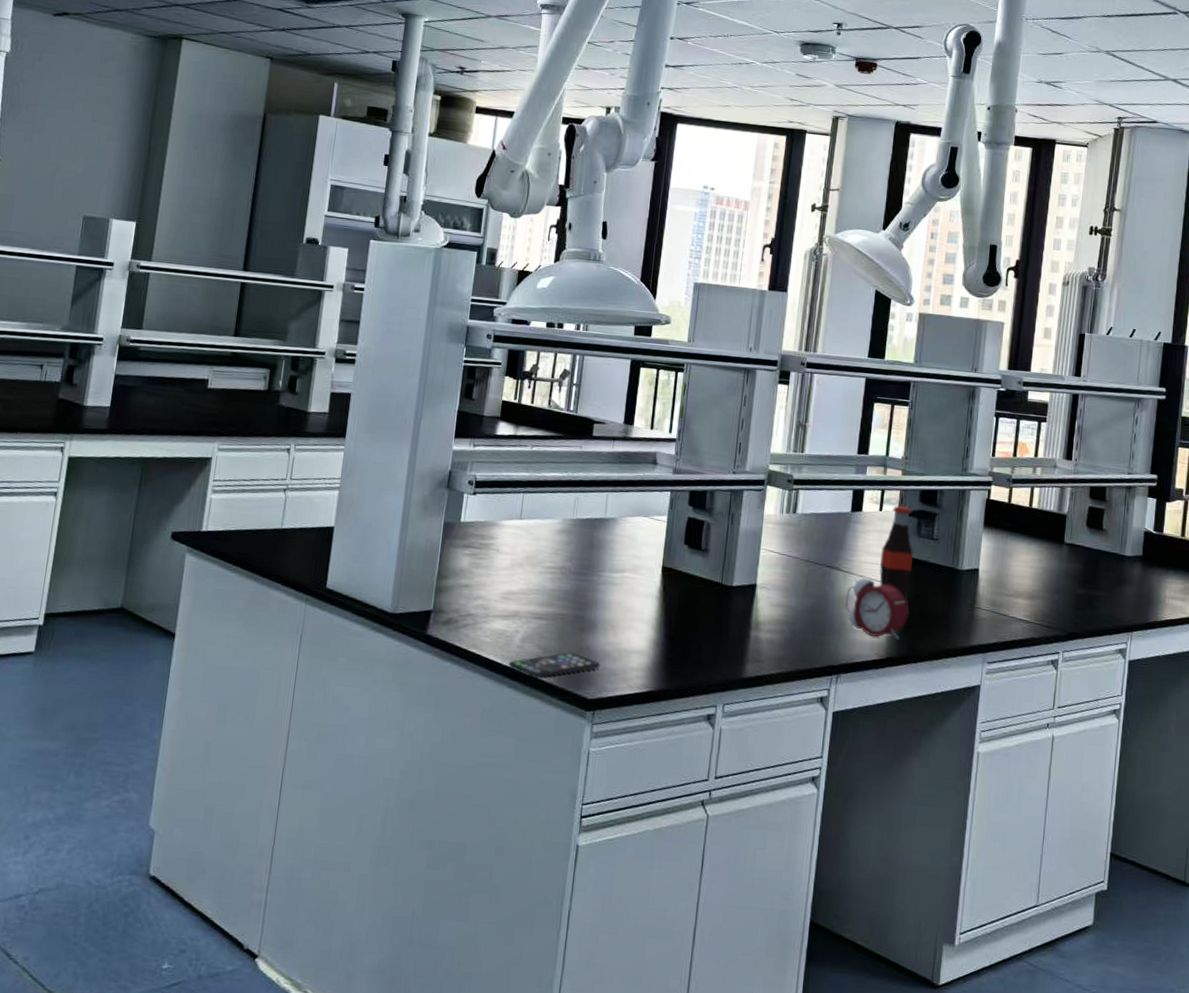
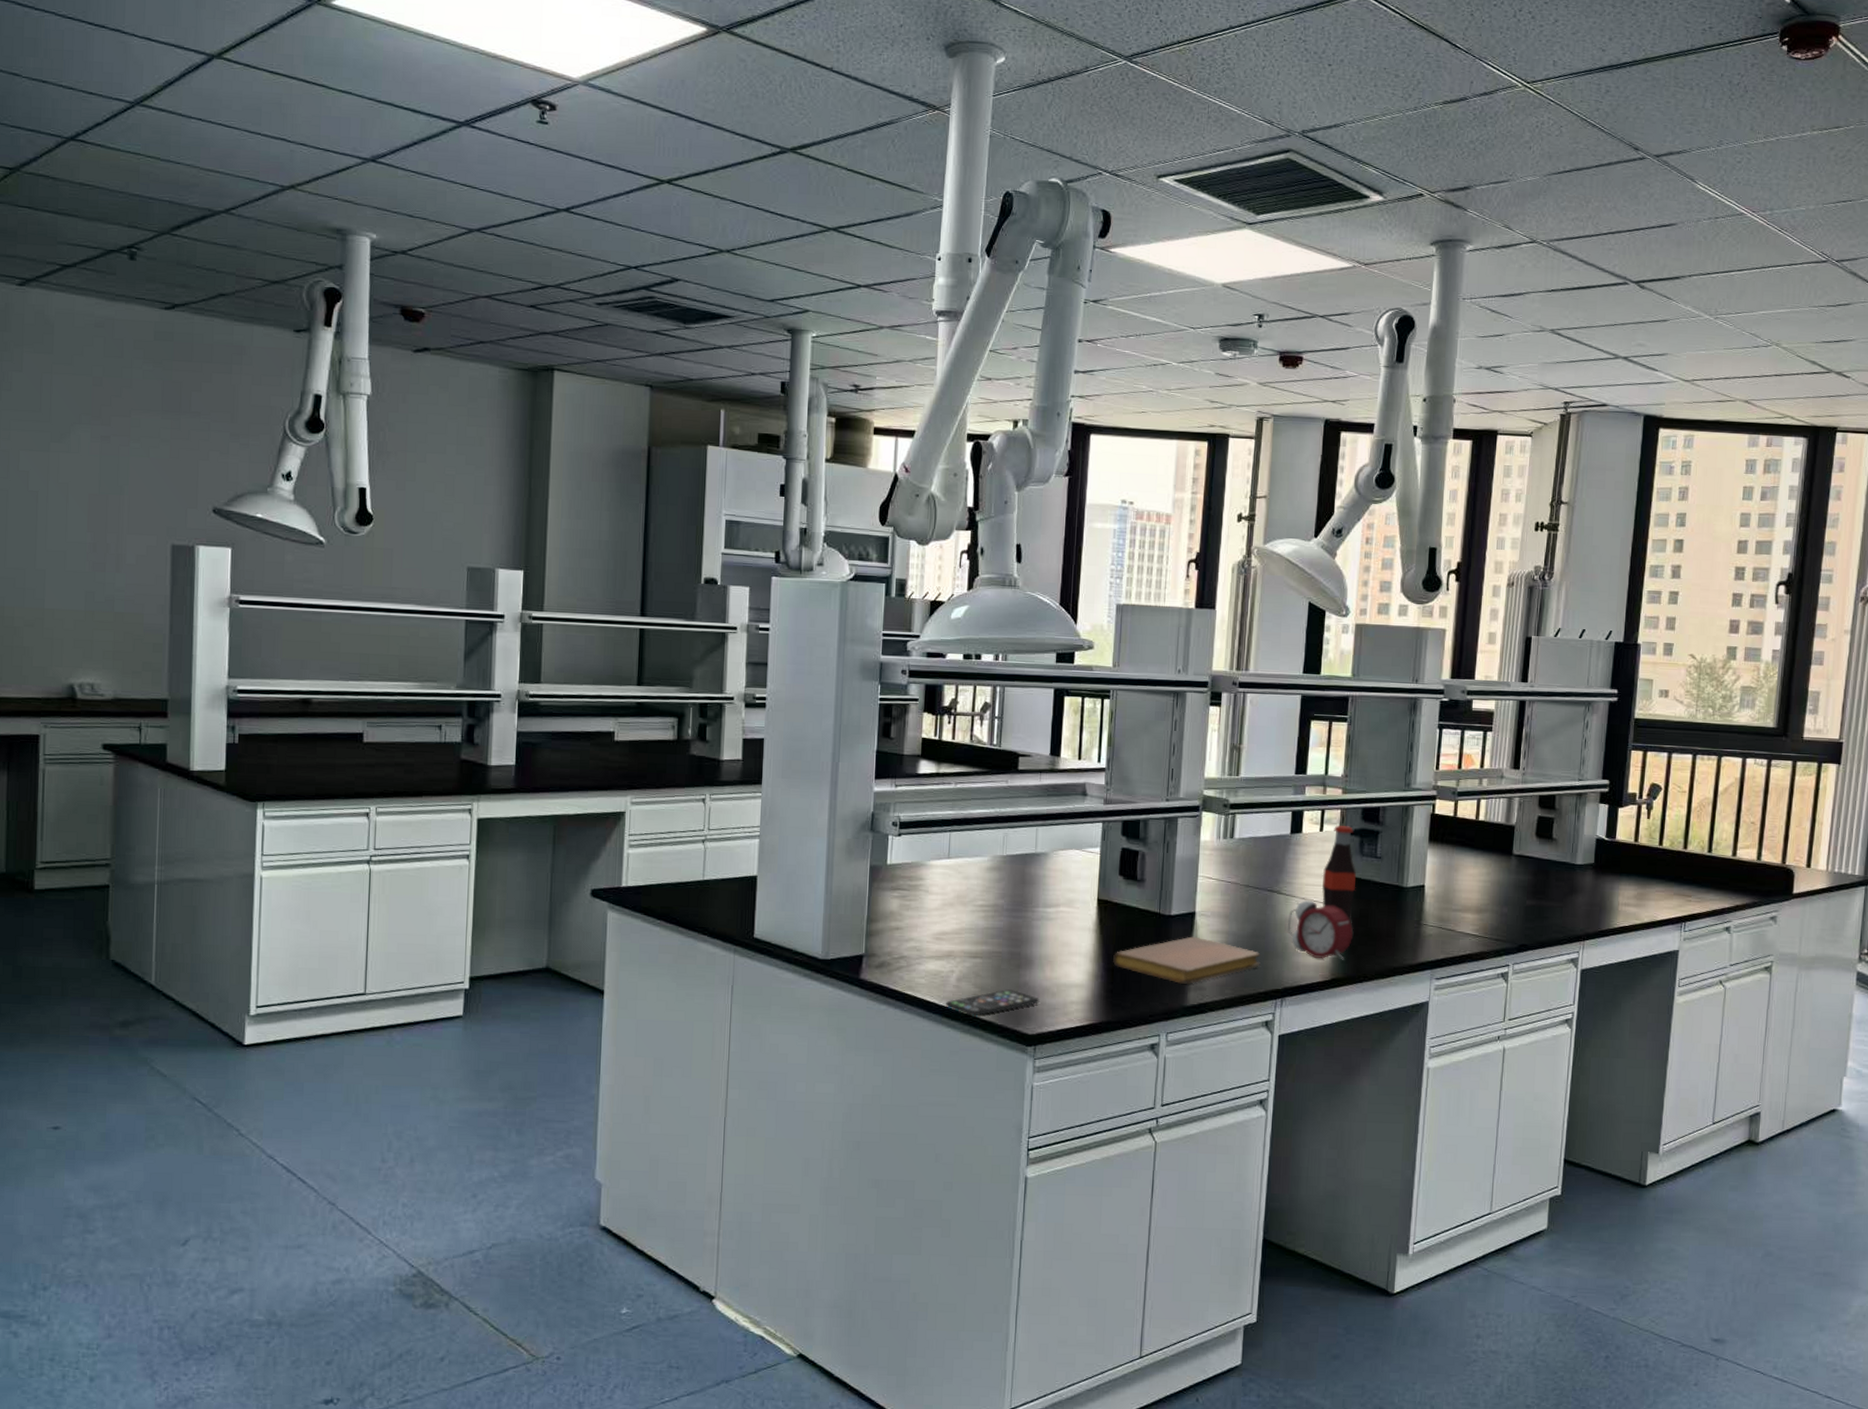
notebook: none [674,608,818,657] -> present [1113,936,1261,985]

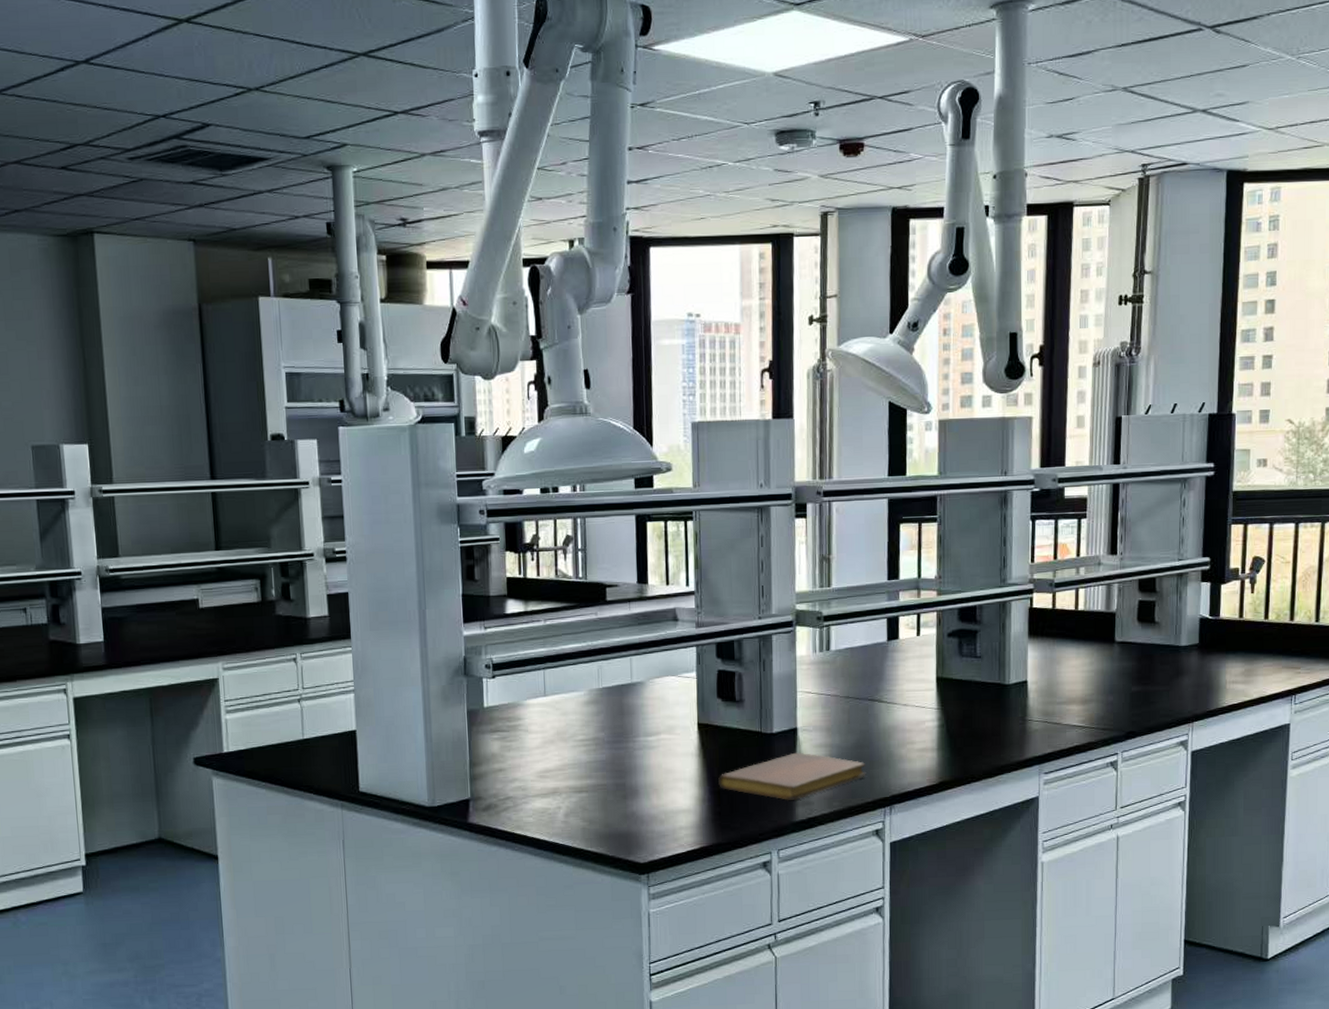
smartphone: present [946,989,1039,1016] -> none [556,820,648,850]
alarm clock: present [1288,900,1353,960] -> none [891,706,957,763]
bottle: present [1321,825,1357,936] -> none [922,628,958,738]

